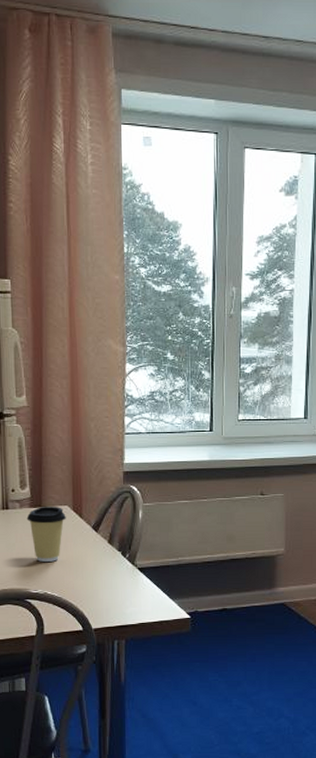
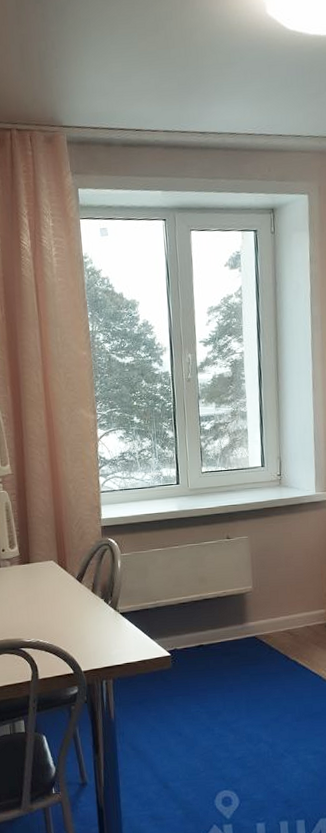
coffee cup: present [26,506,66,562] -> none [17,561,53,613]

